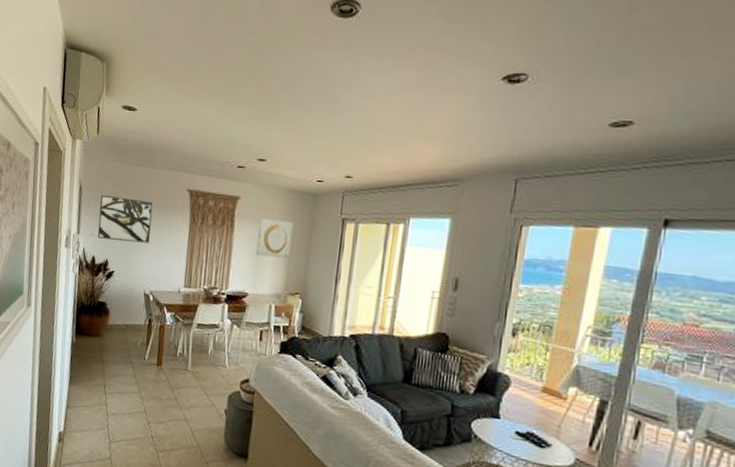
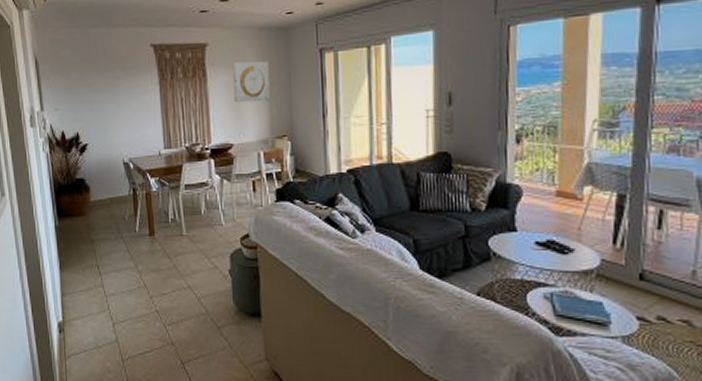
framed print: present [97,194,153,243] -> none [59,63,120,112]

